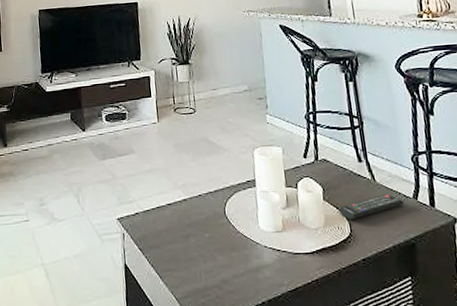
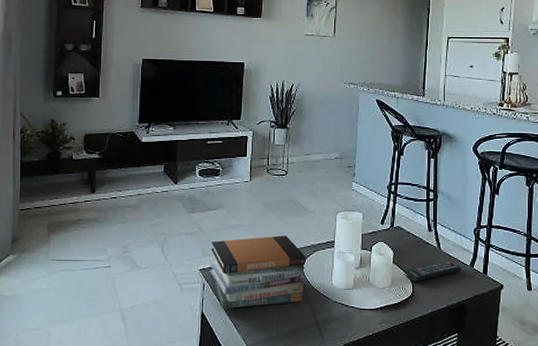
book stack: none [126,177,229,261] -> present [209,235,306,310]

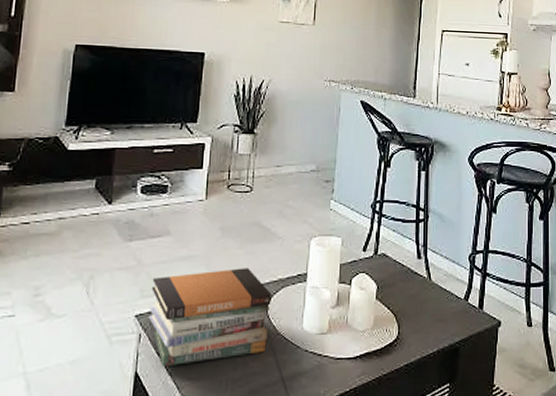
remote control: present [405,261,462,282] -> none [390,295,455,322]

